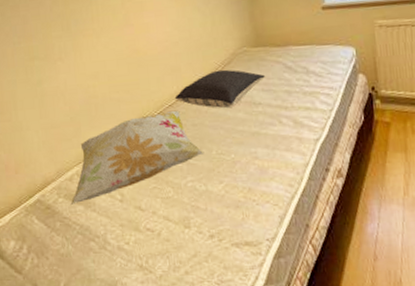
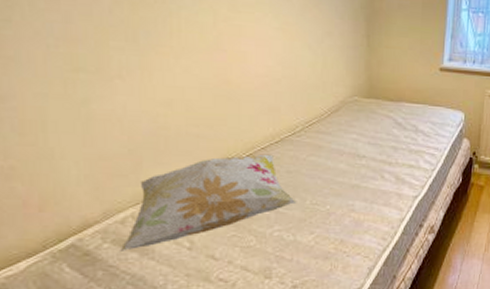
pillow: present [174,69,266,108] -> none [269,116,374,157]

